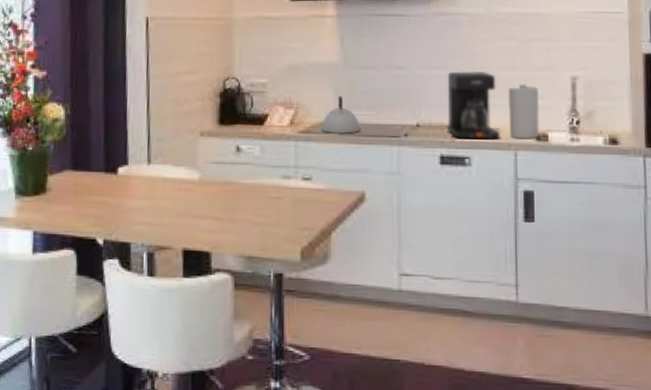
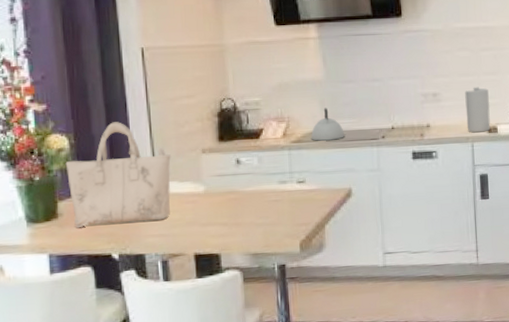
handbag: none [59,94,168,207] -> present [65,122,172,229]
coffee maker: present [446,71,501,140] -> none [415,78,461,138]

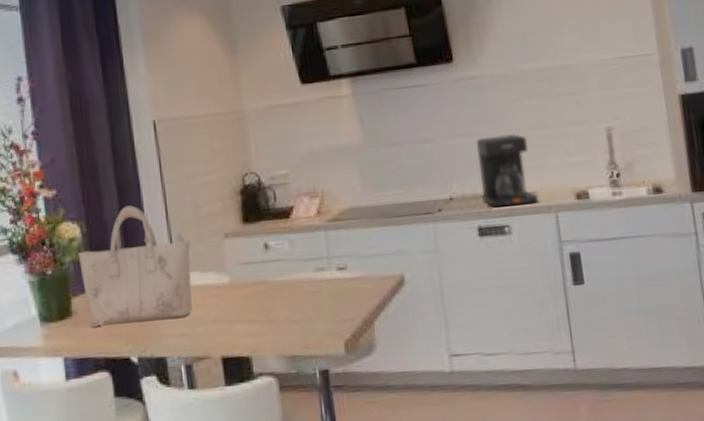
kettle: present [311,107,344,141] -> none [350,177,391,219]
coffee maker: none [415,78,461,138] -> present [476,133,540,209]
paper towel holder: present [465,87,491,133] -> none [541,141,580,200]

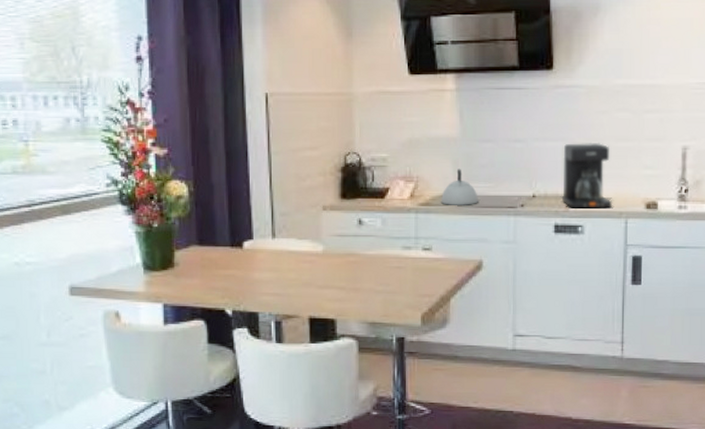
handbag: present [78,205,192,328] -> none [184,171,291,280]
kettle: none [350,177,391,219] -> present [441,168,478,205]

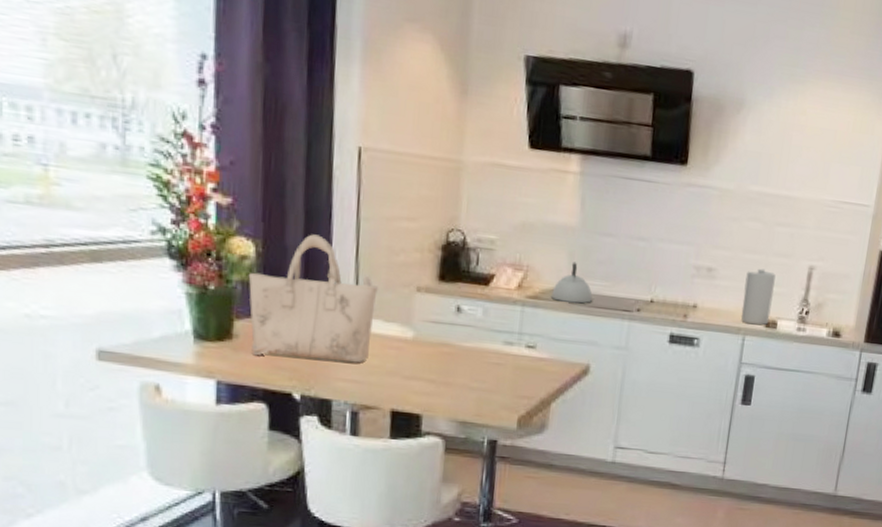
handbag: none [184,171,291,280] -> present [248,234,379,363]
coffee maker: present [561,143,613,210] -> none [680,248,737,323]
paper towel holder: none [621,154,650,208] -> present [741,268,776,326]

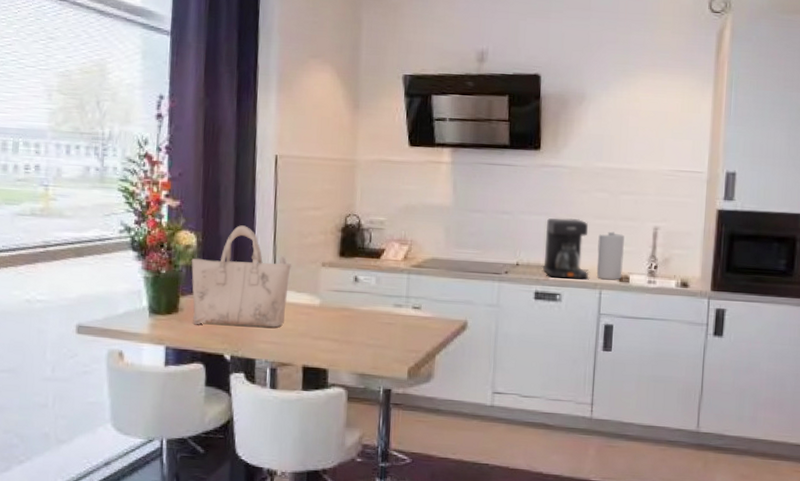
kettle: present [551,262,593,304] -> none [432,235,467,270]
coffee maker: none [680,248,737,323] -> present [542,218,589,280]

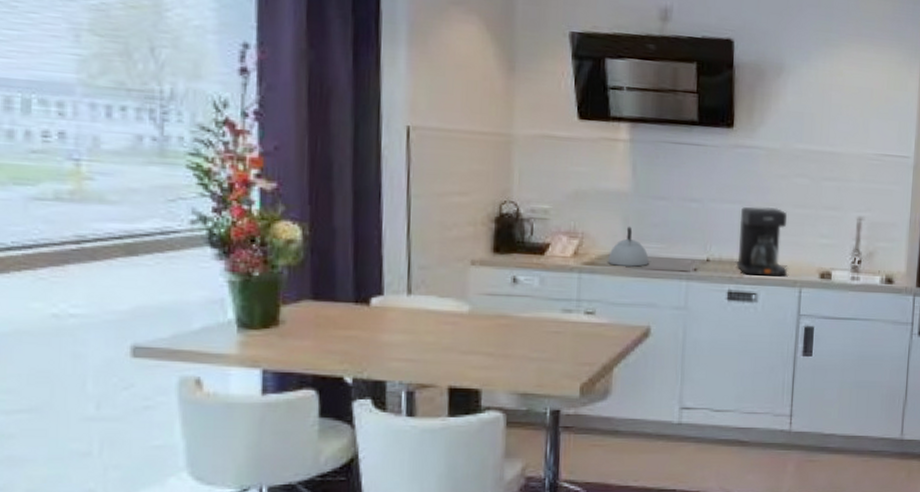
handbag: present [191,225,292,328] -> none [295,214,432,341]
kettle: none [432,235,467,270] -> present [608,226,649,267]
paper towel holder: present [596,231,624,280] -> none [796,222,826,277]

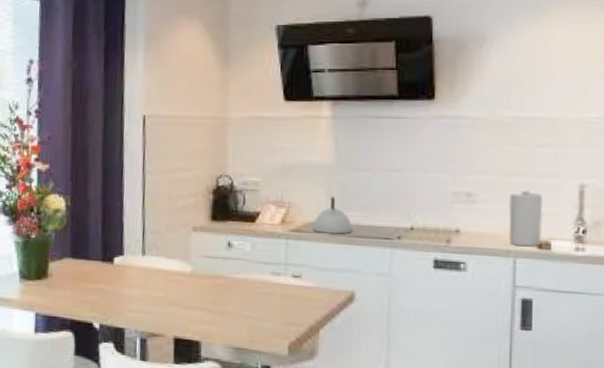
coffee maker: present [736,206,788,277] -> none [442,175,500,246]
paper towel holder: none [796,222,826,277] -> present [508,190,542,247]

